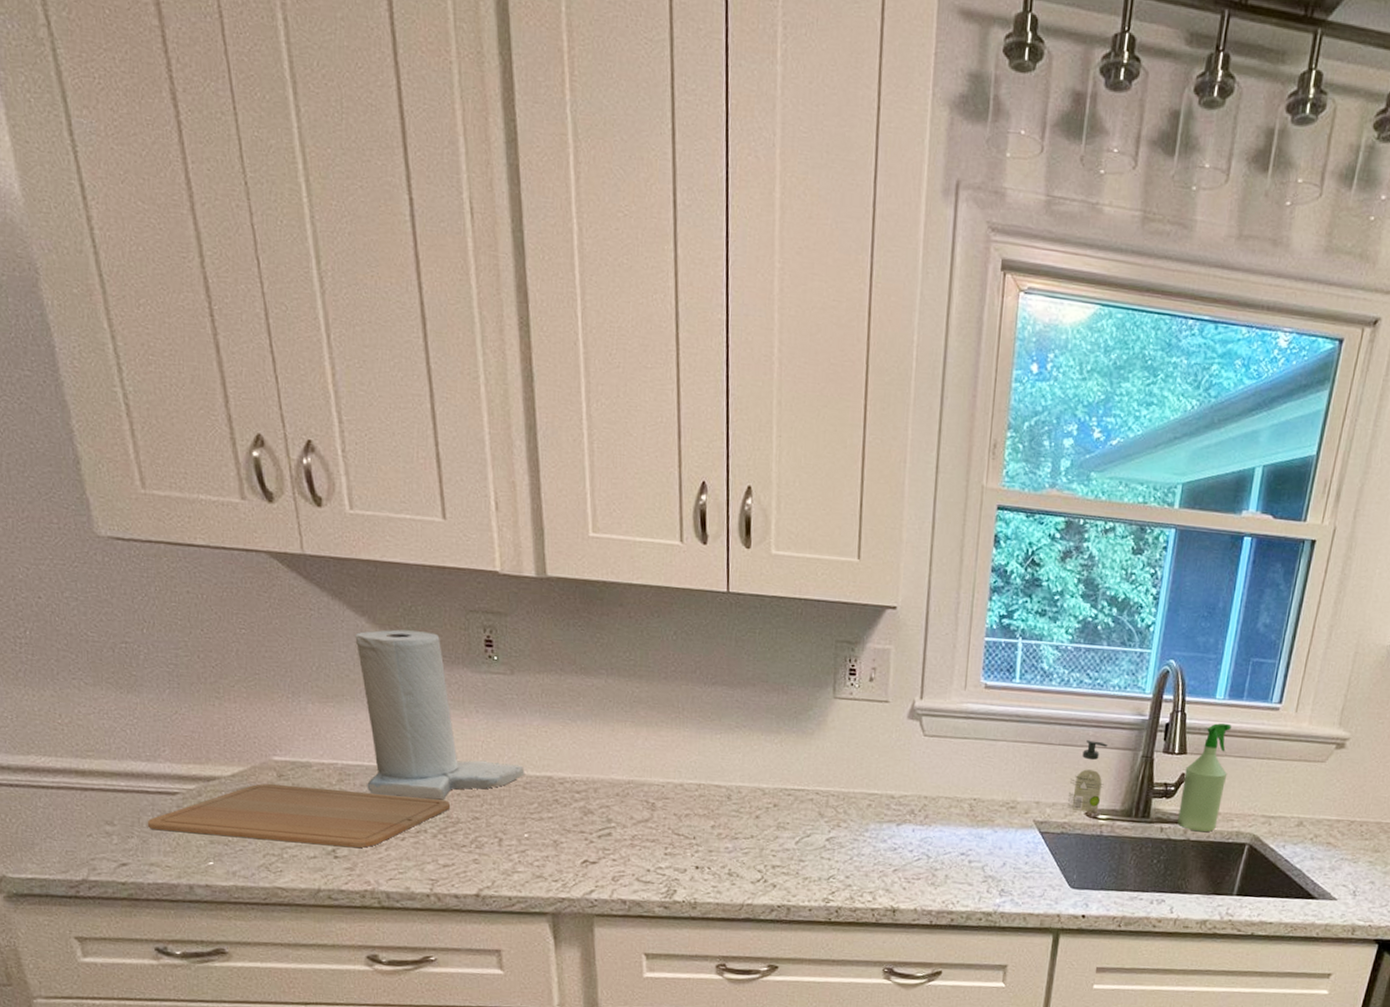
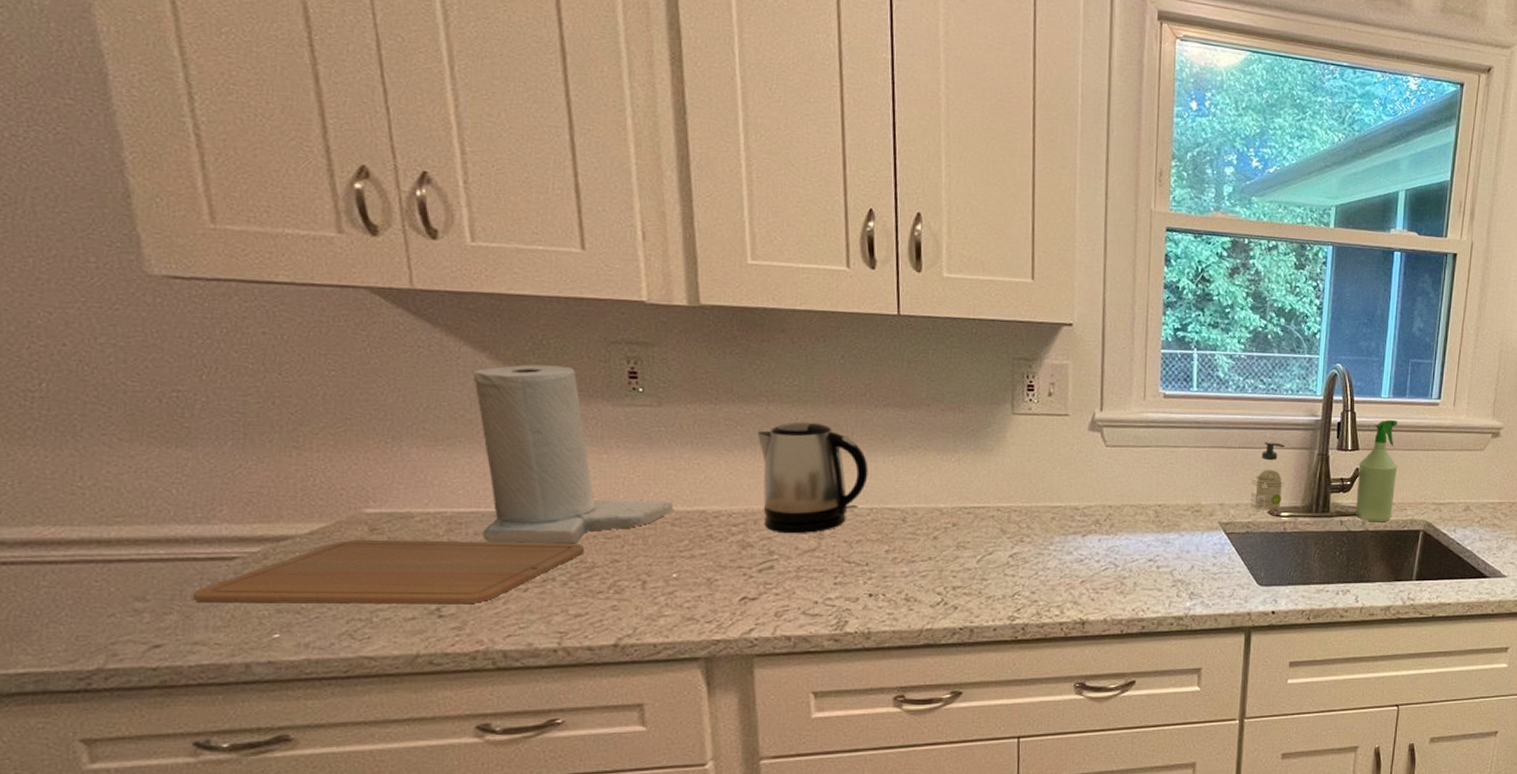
kettle: none [597,695,697,804] -> present [757,422,868,534]

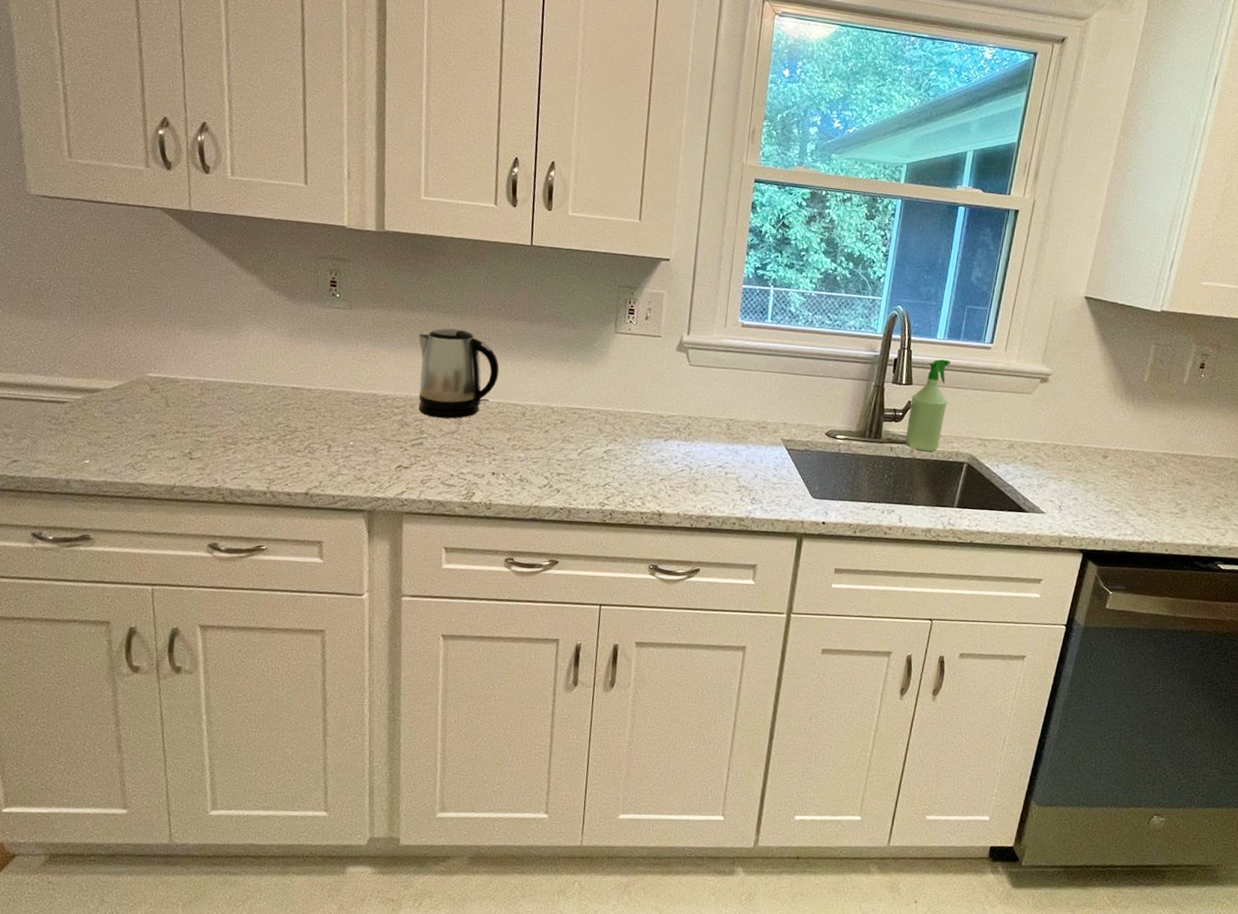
chopping board: present [192,539,585,605] -> none [38,395,291,451]
paper towel: present [473,364,674,544] -> none [222,271,355,412]
soap dispenser: present [1250,442,1286,512] -> none [811,371,846,435]

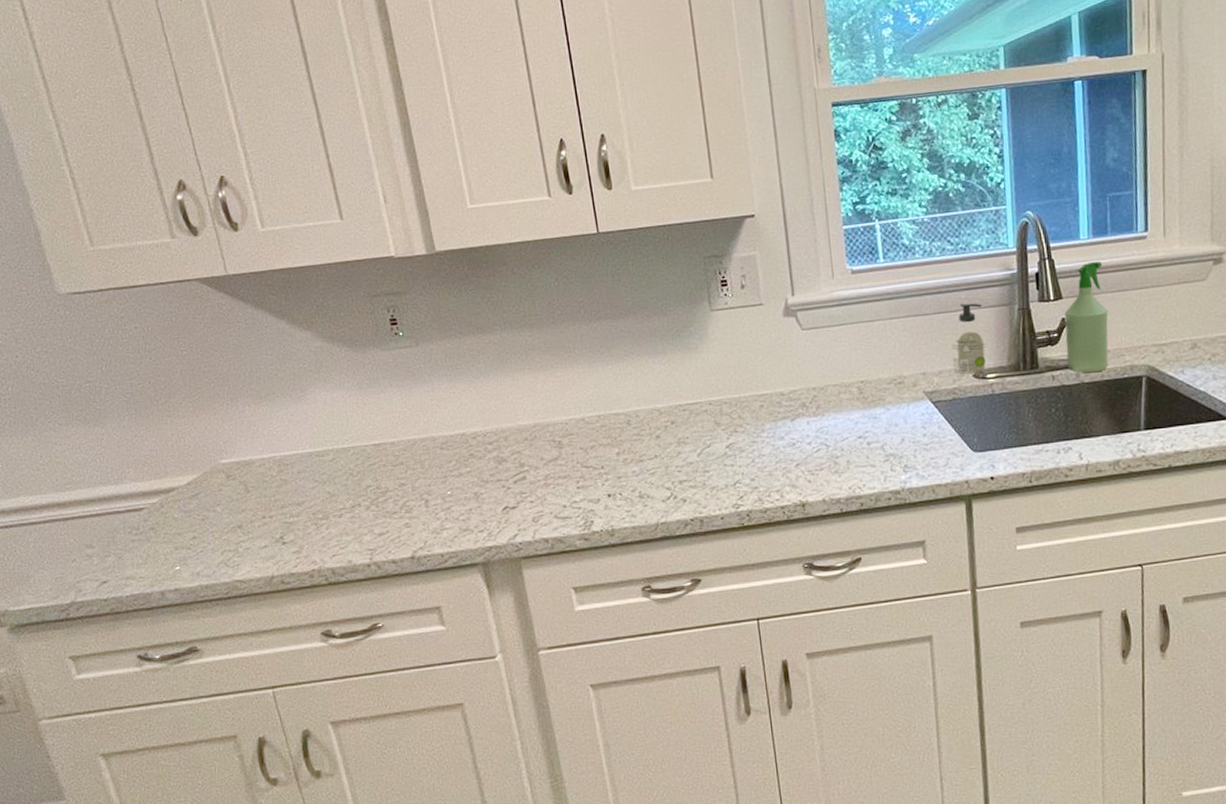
kettle: present [418,328,500,419] -> none [496,343,593,447]
soap dispenser: none [811,371,846,435] -> present [952,303,986,375]

